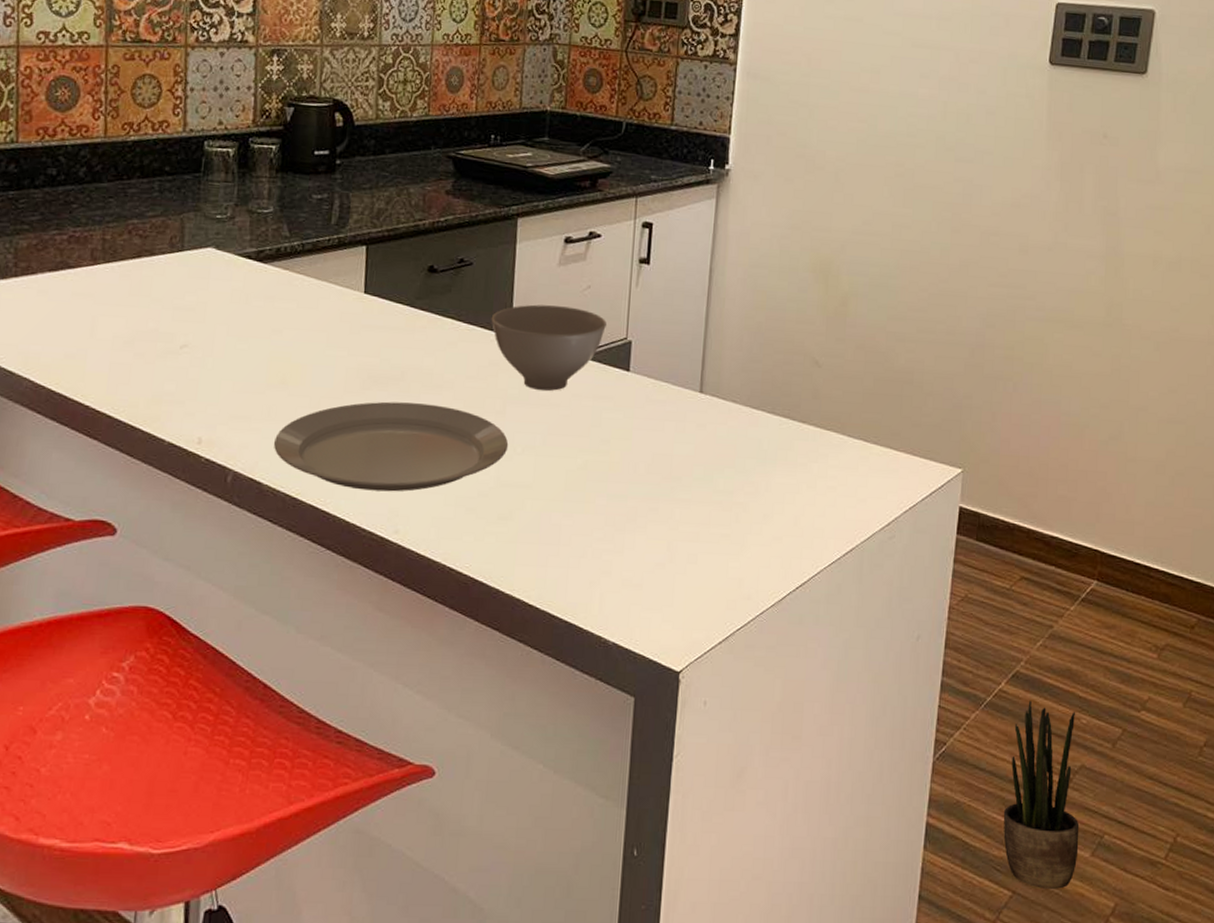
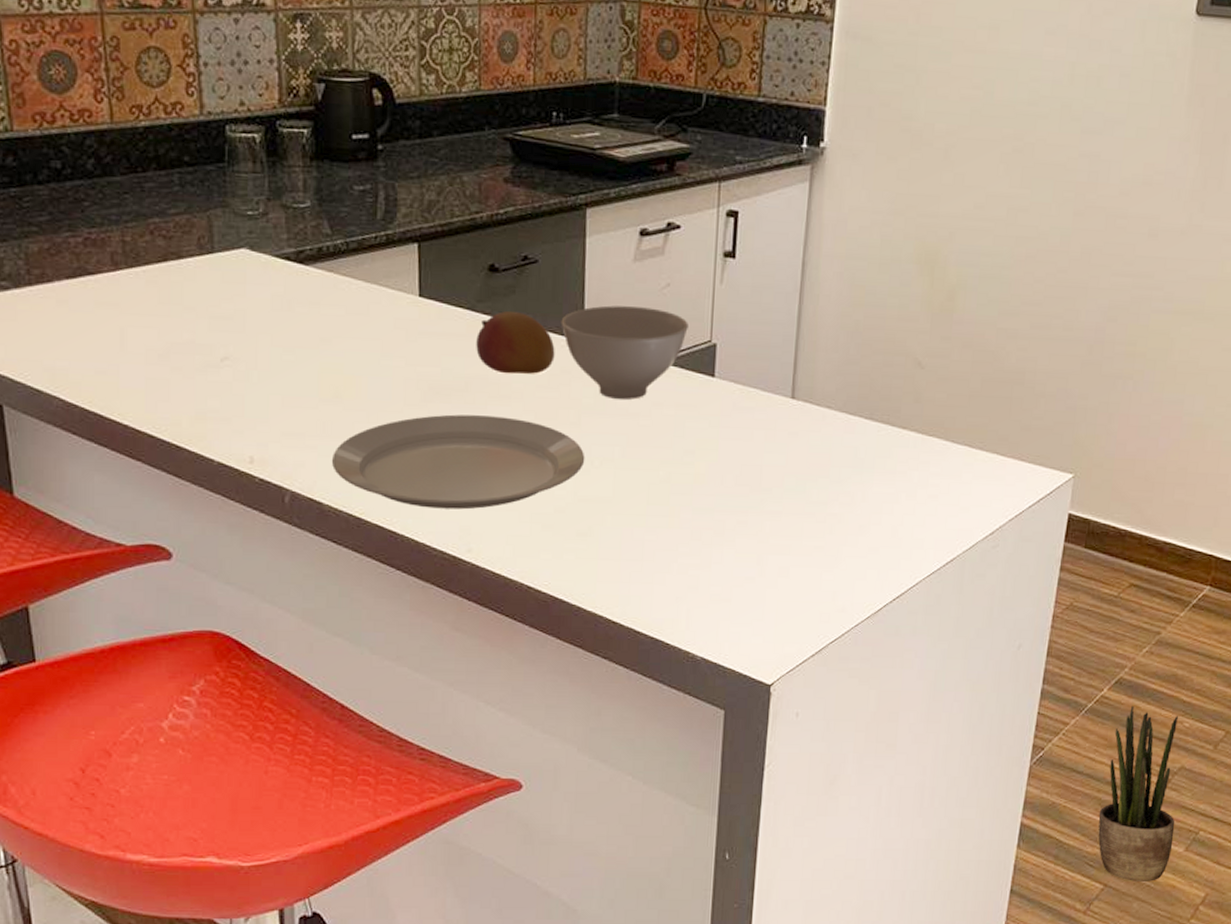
fruit: none [413,307,485,366] -> present [476,310,555,374]

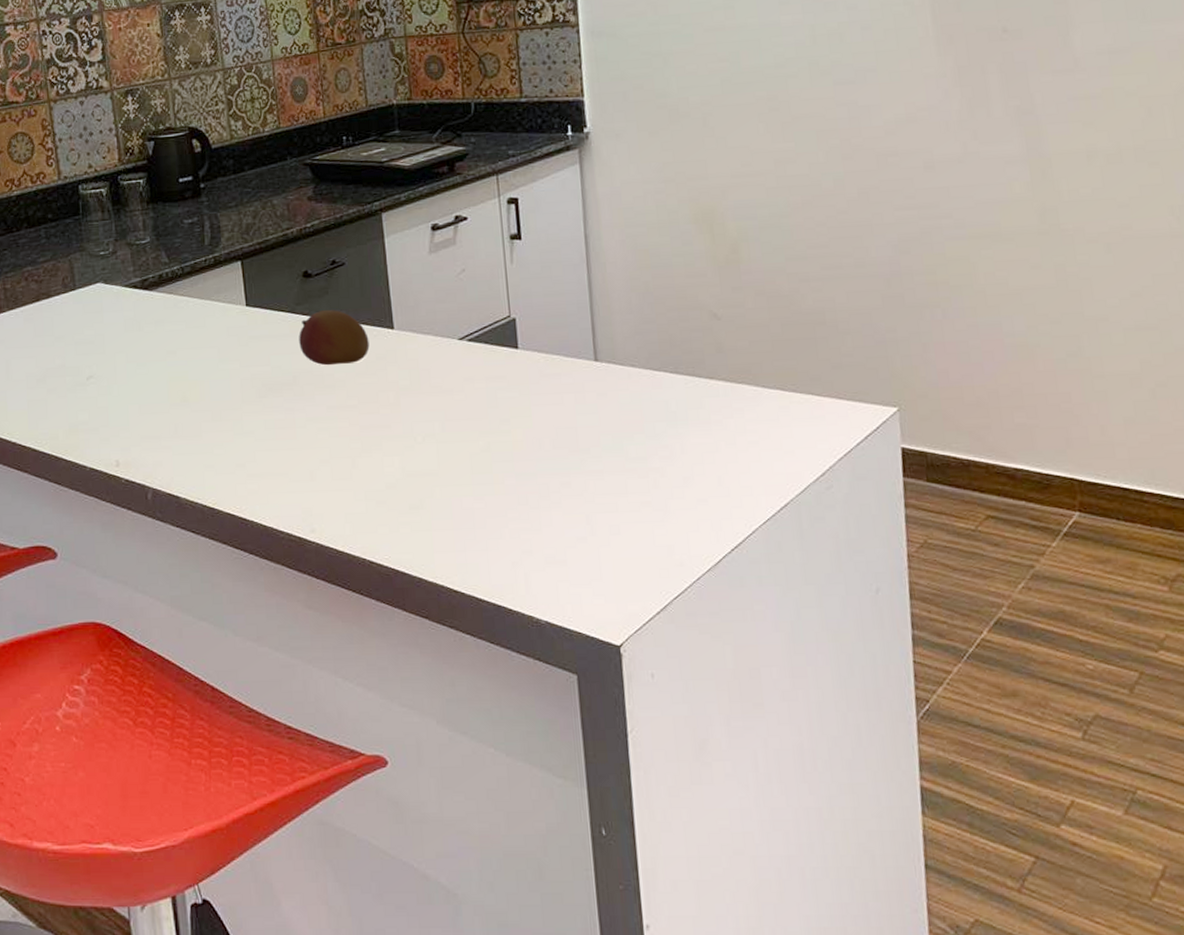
plate: present [331,414,585,510] -> none [184,404,409,494]
bowl: present [561,305,688,400] -> none [371,292,487,378]
potted plant: present [1098,705,1178,883] -> none [1006,648,1109,854]

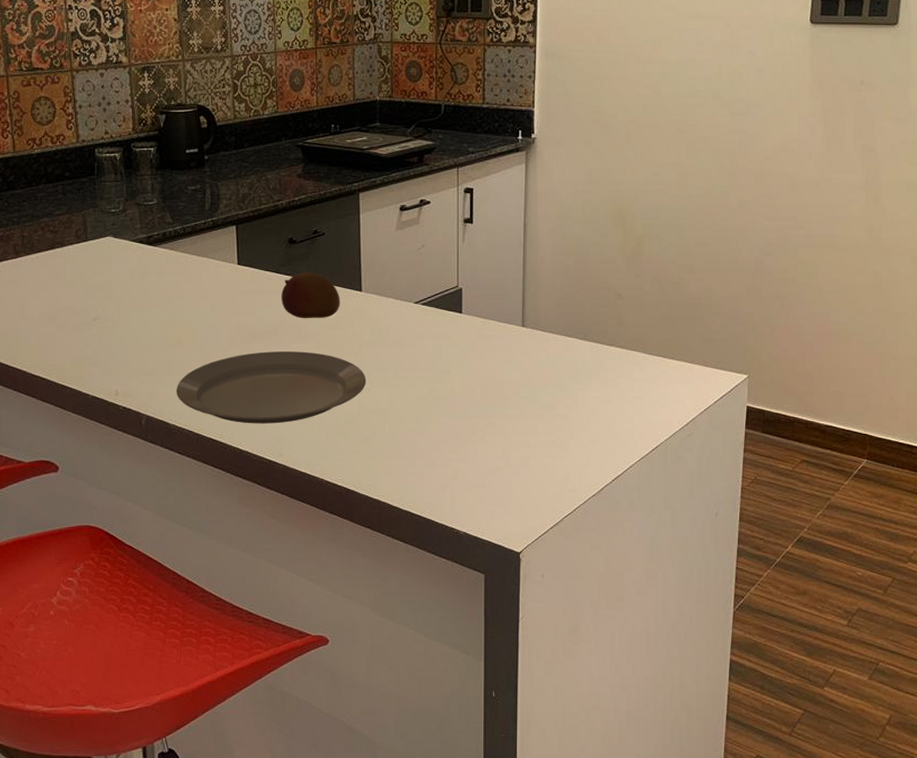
plate: none [184,404,409,494] -> present [175,351,367,424]

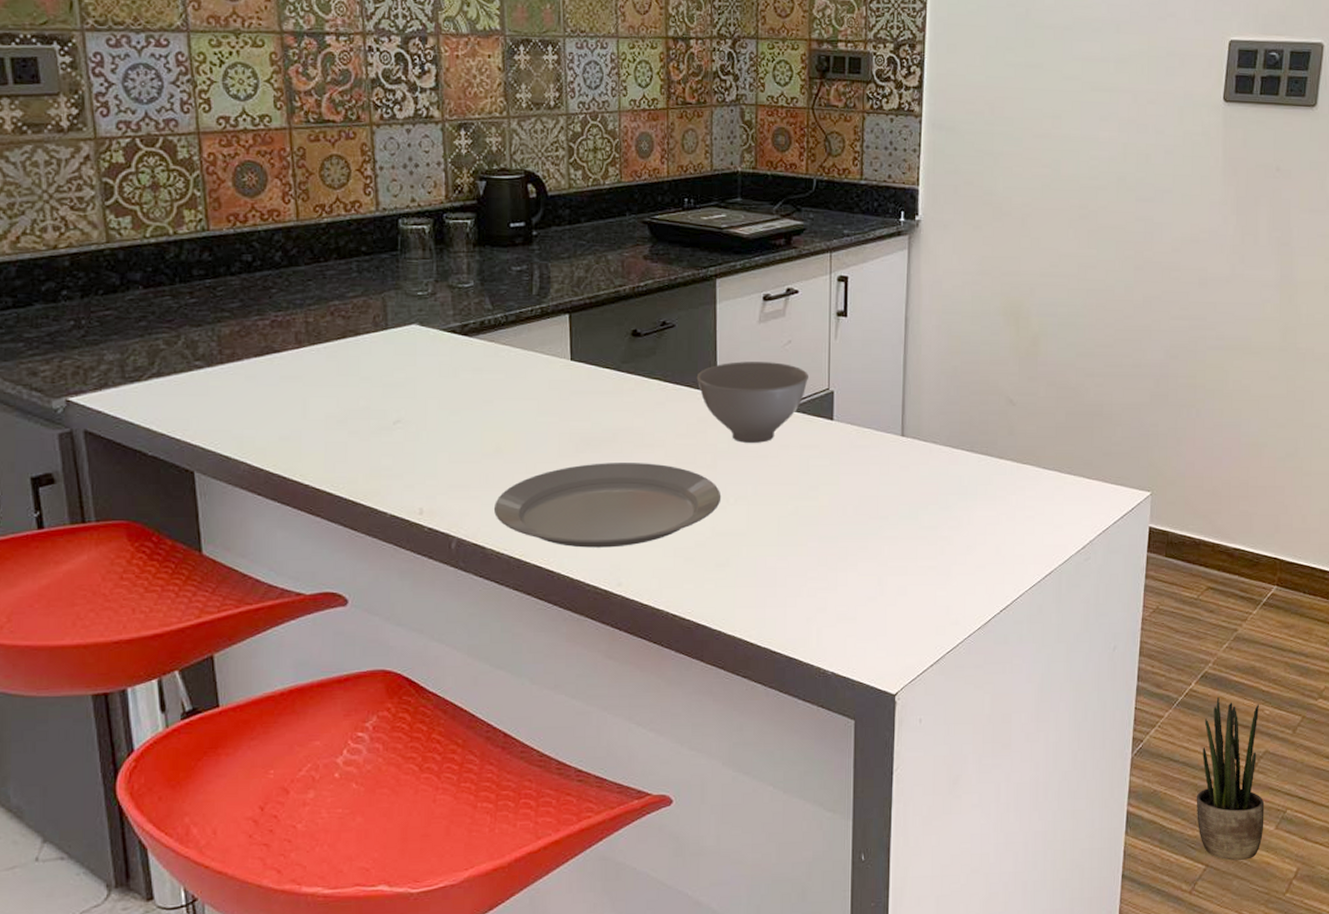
fruit: present [281,271,340,319] -> none [622,369,692,425]
bowl: none [344,264,440,334] -> present [696,361,808,443]
potted plant: none [794,559,858,707] -> present [1196,697,1265,861]

